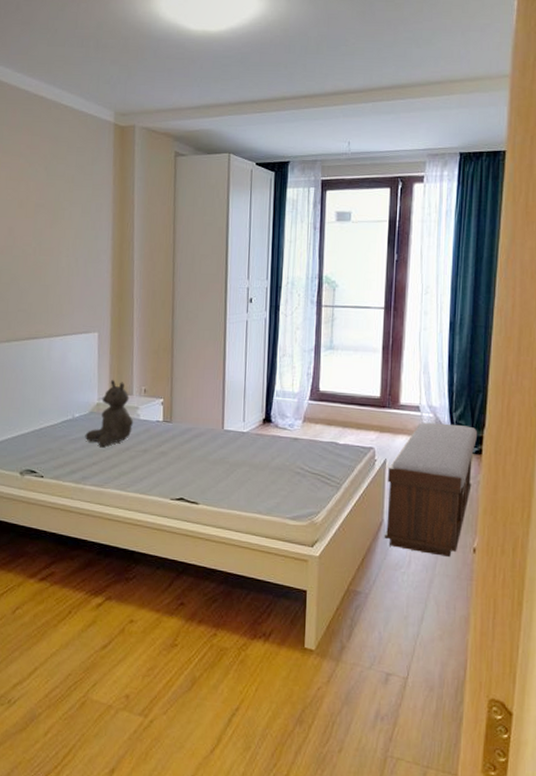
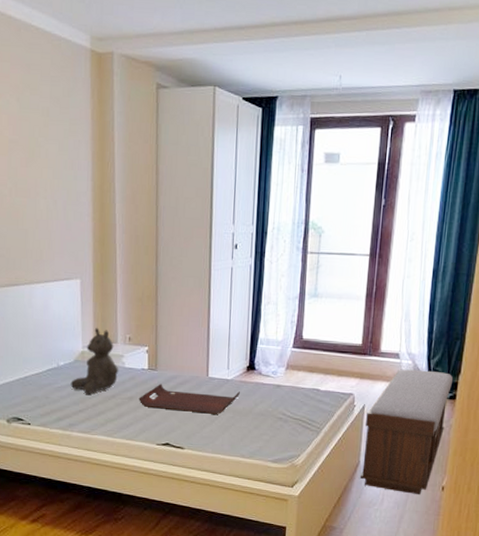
serving tray: none [153,436,256,468] -> present [138,384,240,414]

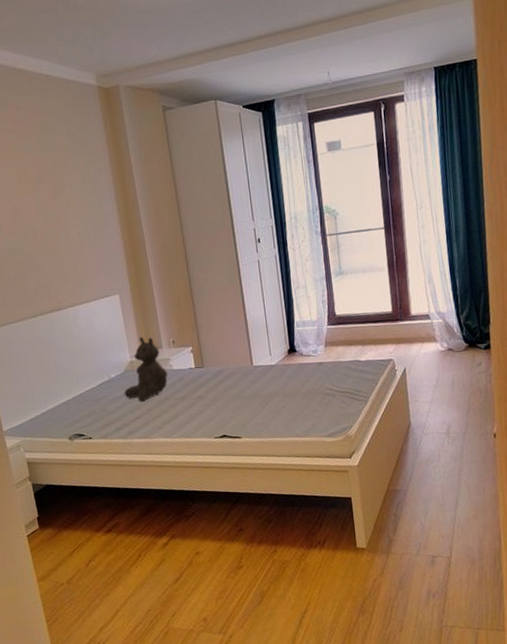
serving tray: present [138,384,240,414] -> none [190,375,286,404]
bench: present [359,369,453,495] -> none [409,325,485,446]

